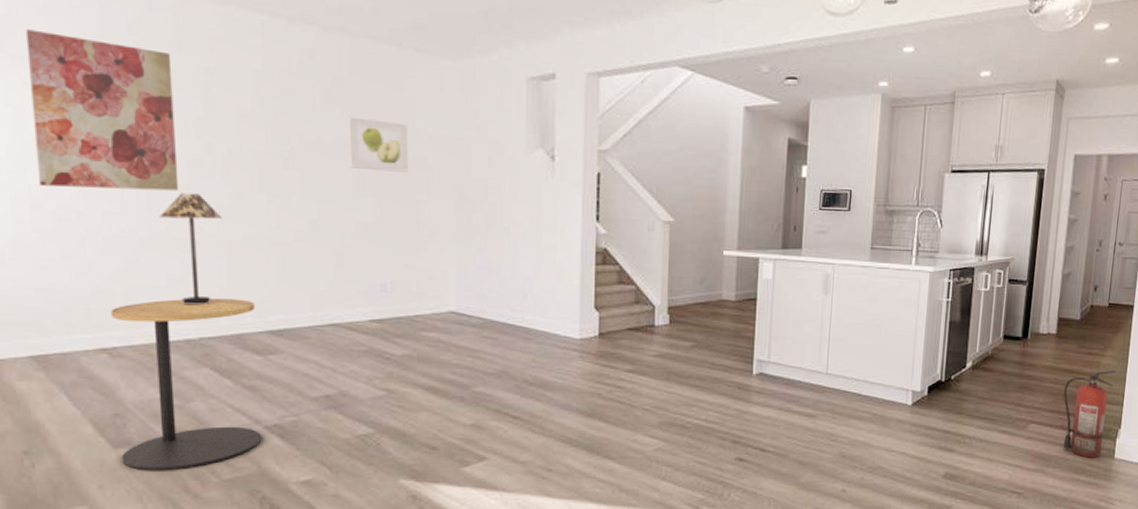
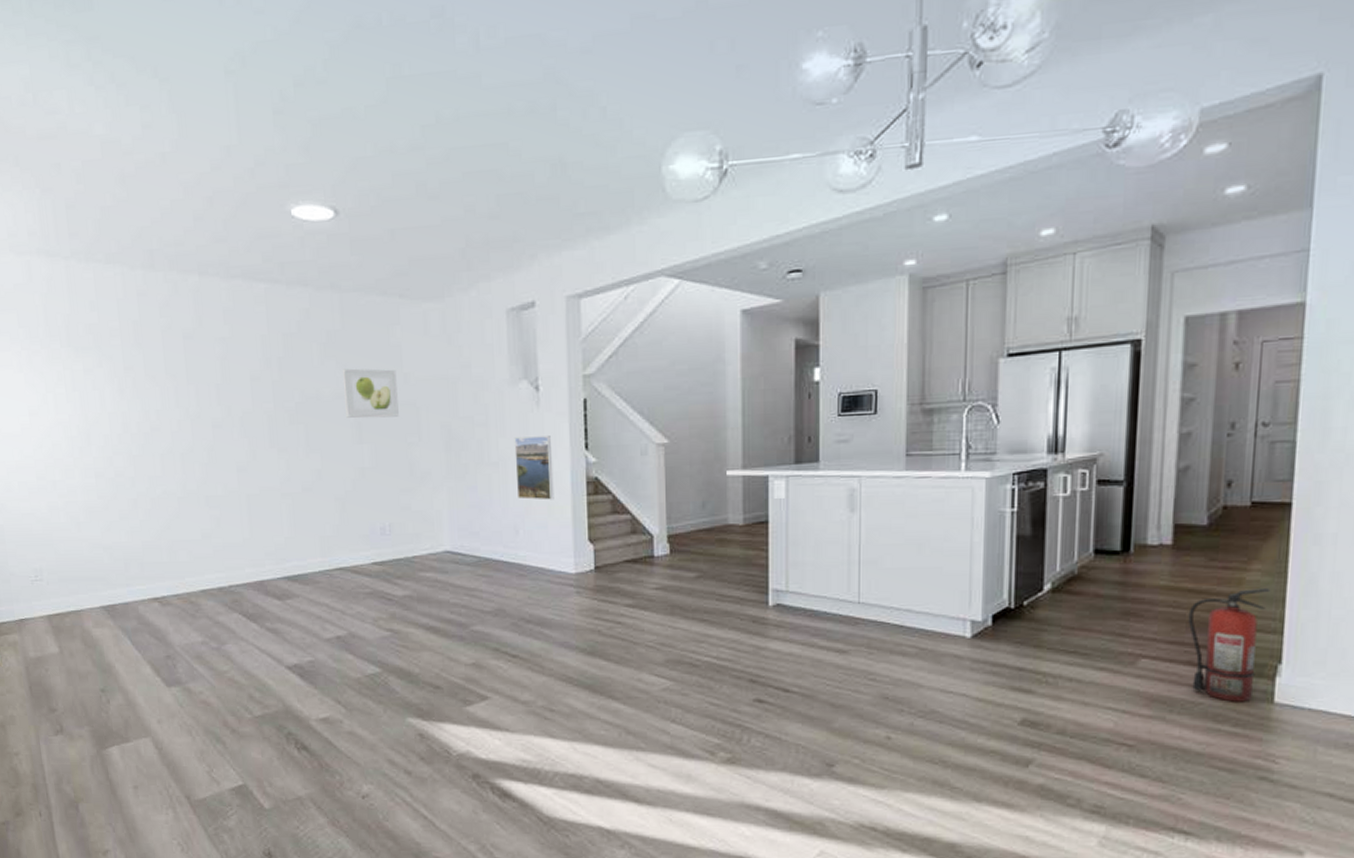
wall art: present [25,29,179,191] -> none [84,323,206,458]
side table: present [110,298,262,470] -> none [159,548,285,706]
table lamp: present [159,193,223,306] -> none [192,454,242,556]
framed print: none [527,204,565,267] -> present [514,436,554,500]

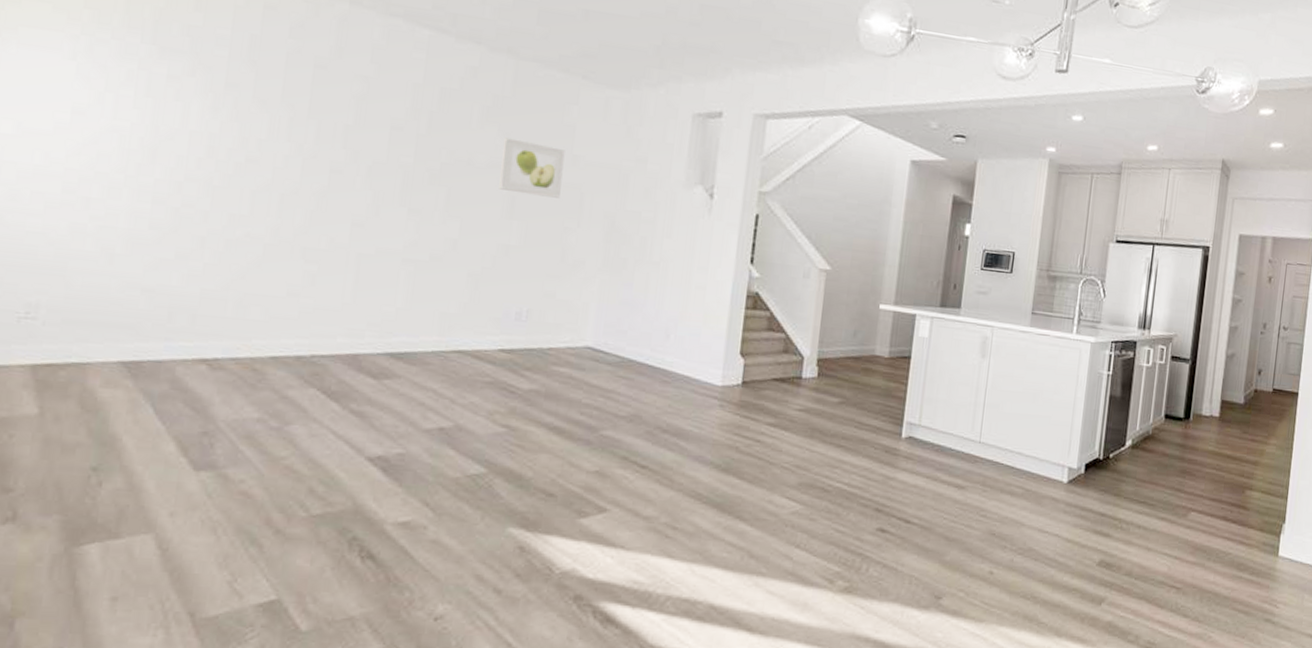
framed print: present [514,436,554,500] -> none [674,240,718,309]
fire extinguisher: present [1188,588,1271,702] -> none [1225,459,1281,554]

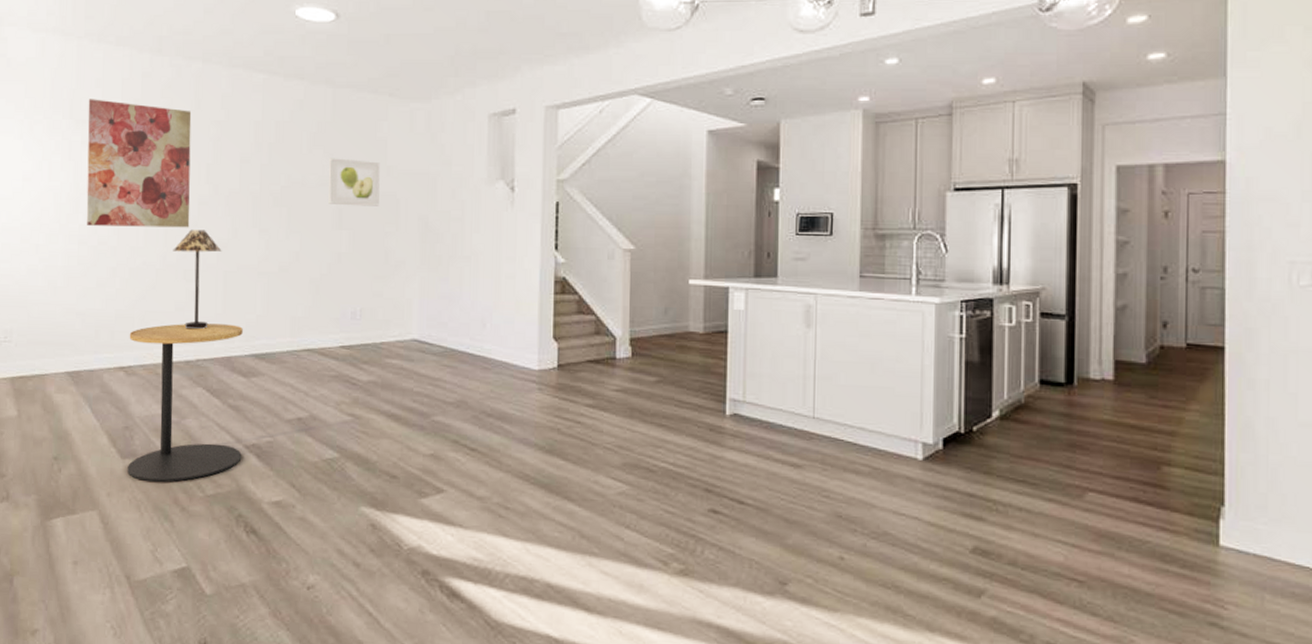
wall art: none [167,23,330,199] -> present [86,99,192,228]
side table: none [202,311,377,500] -> present [127,323,243,483]
table lamp: none [289,200,357,320] -> present [173,229,222,330]

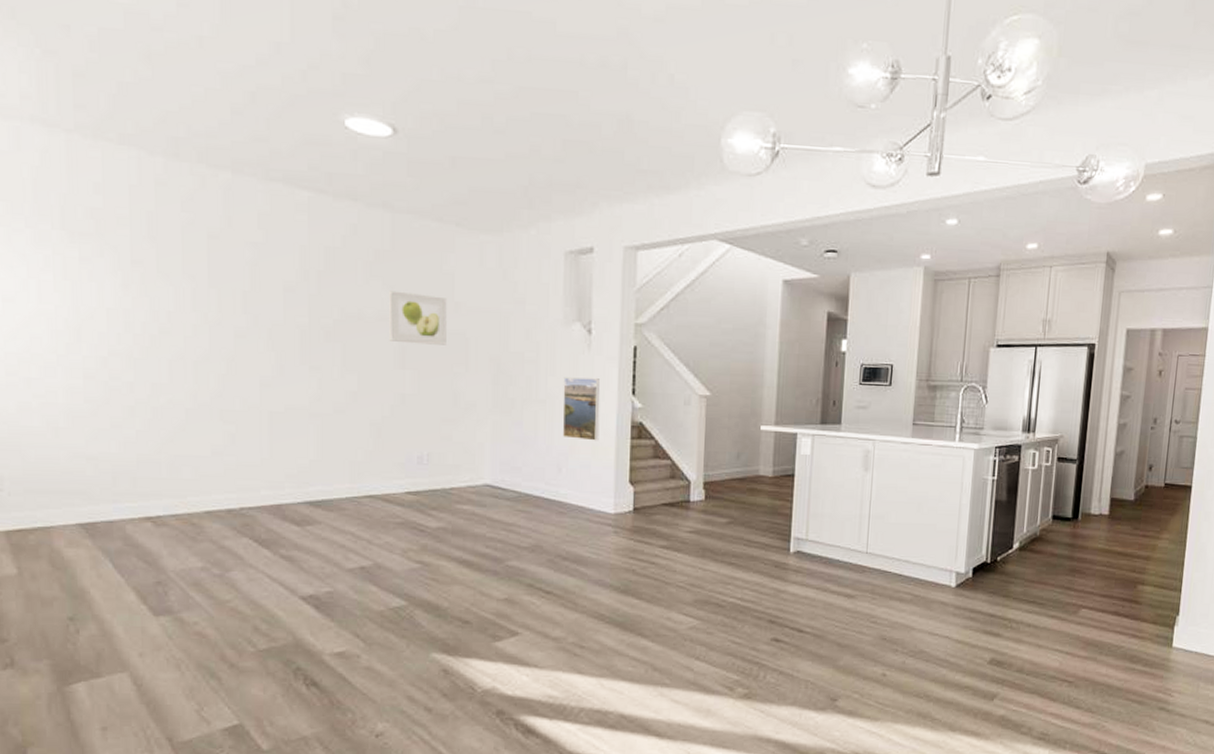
wall art: present [86,99,192,228] -> none [85,207,225,363]
side table: present [127,323,243,483] -> none [156,469,298,639]
table lamp: present [173,229,222,330] -> none [205,365,266,476]
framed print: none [486,234,523,297] -> present [562,377,600,441]

